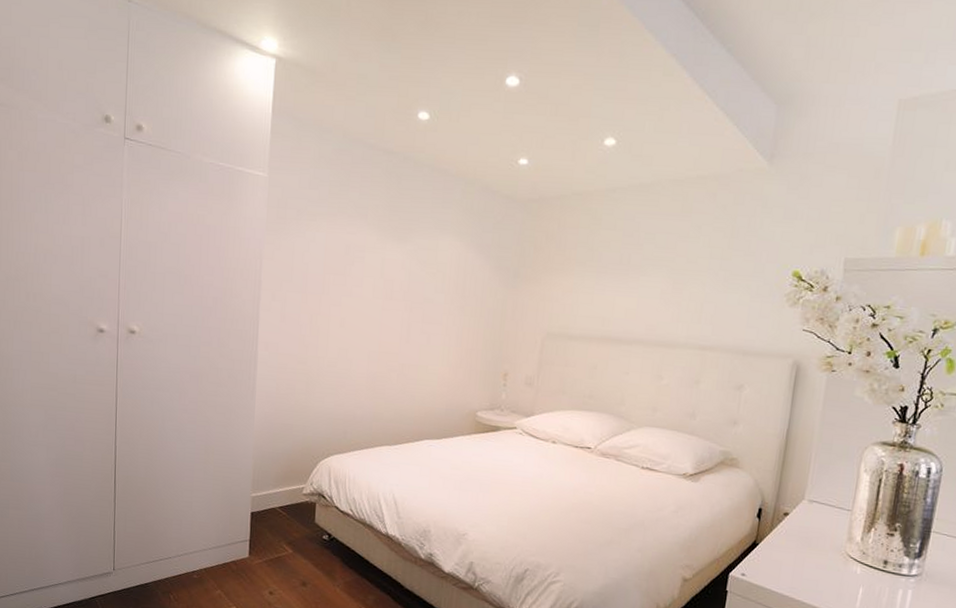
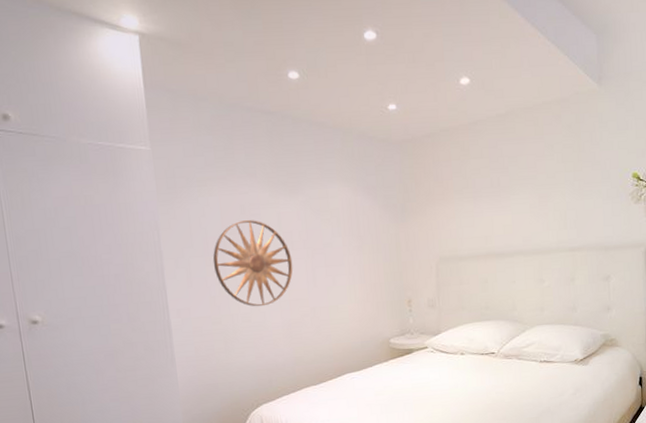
wall art: none [308,261,389,354] -> present [212,220,293,307]

